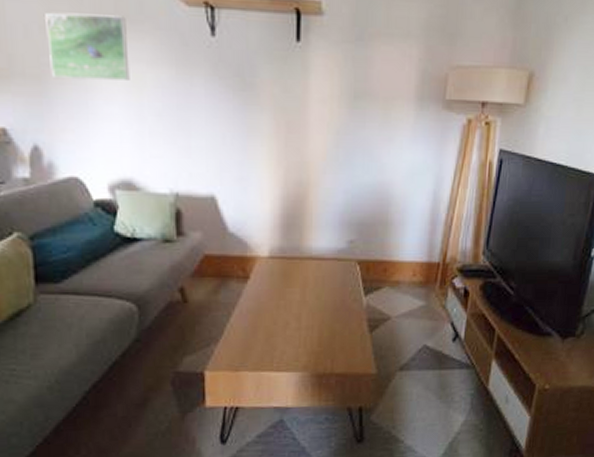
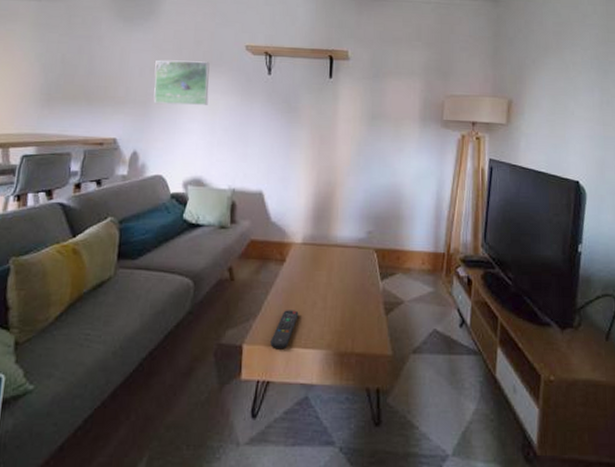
remote control: none [237,332,269,373] -> present [270,310,299,348]

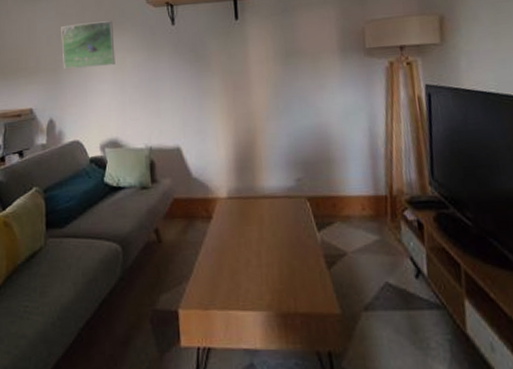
remote control: present [270,310,299,348] -> none [206,269,233,312]

